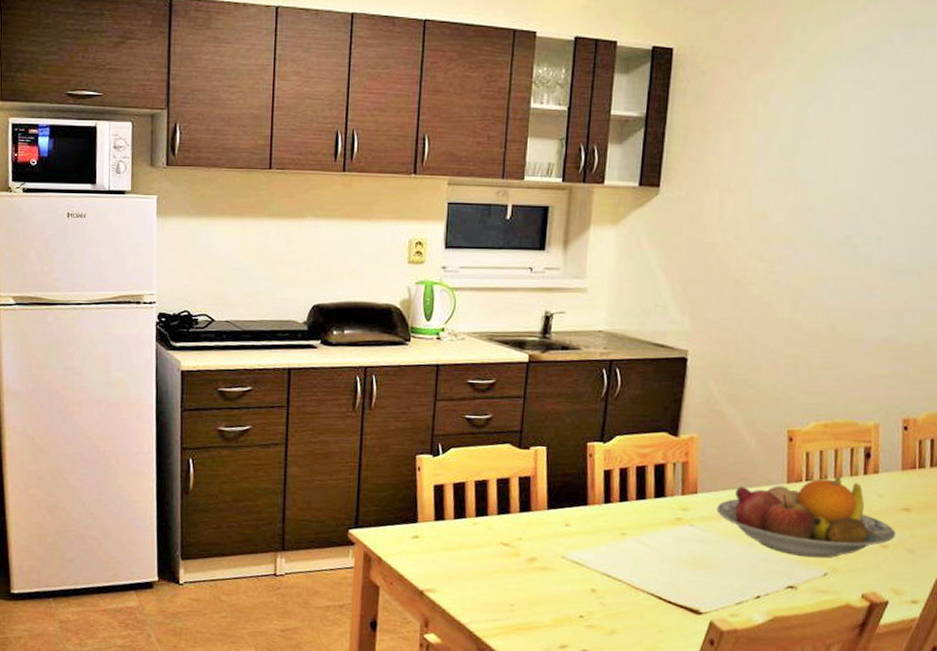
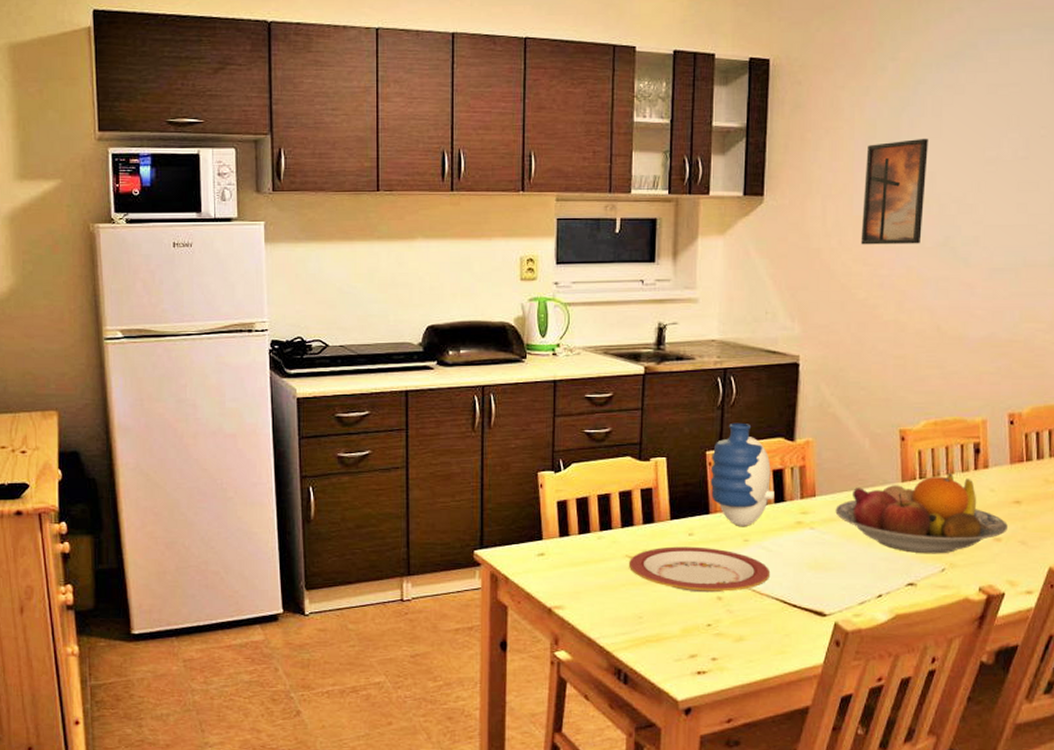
plate: none [502,536,647,585] -> present [628,546,771,593]
vase: none [590,415,655,520] -> present [710,422,775,526]
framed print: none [757,133,834,242] -> present [861,138,928,245]

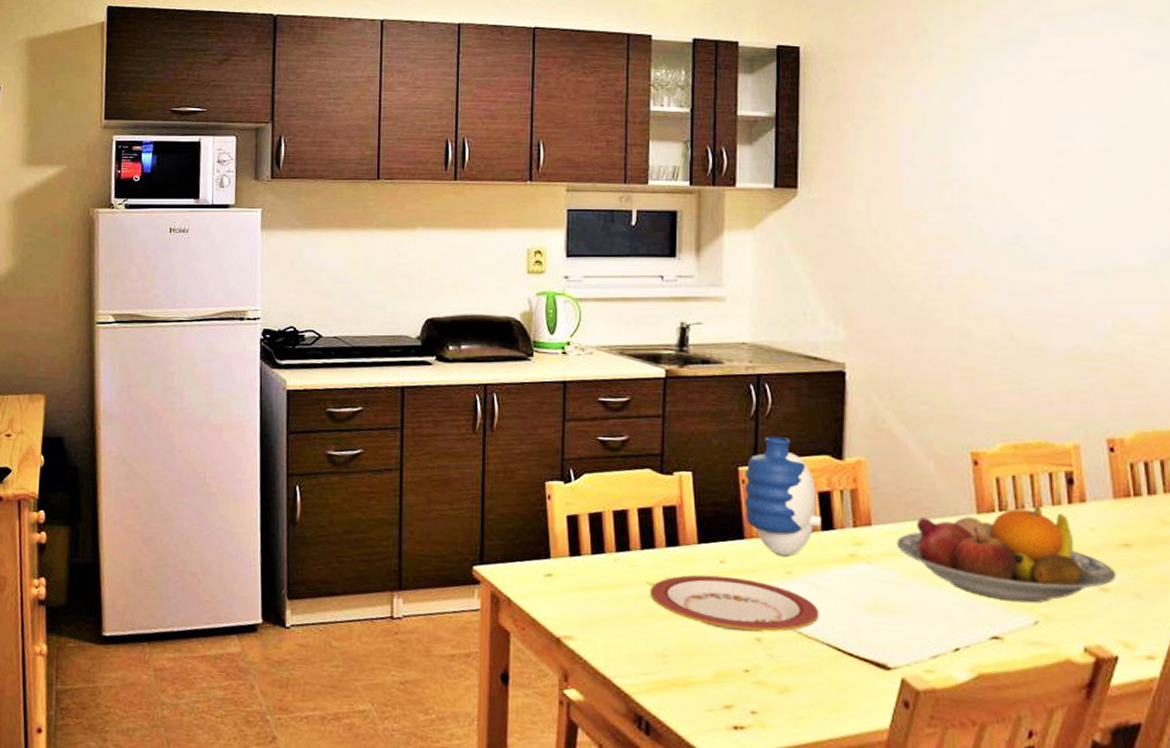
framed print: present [861,138,928,245] -> none [912,128,988,243]

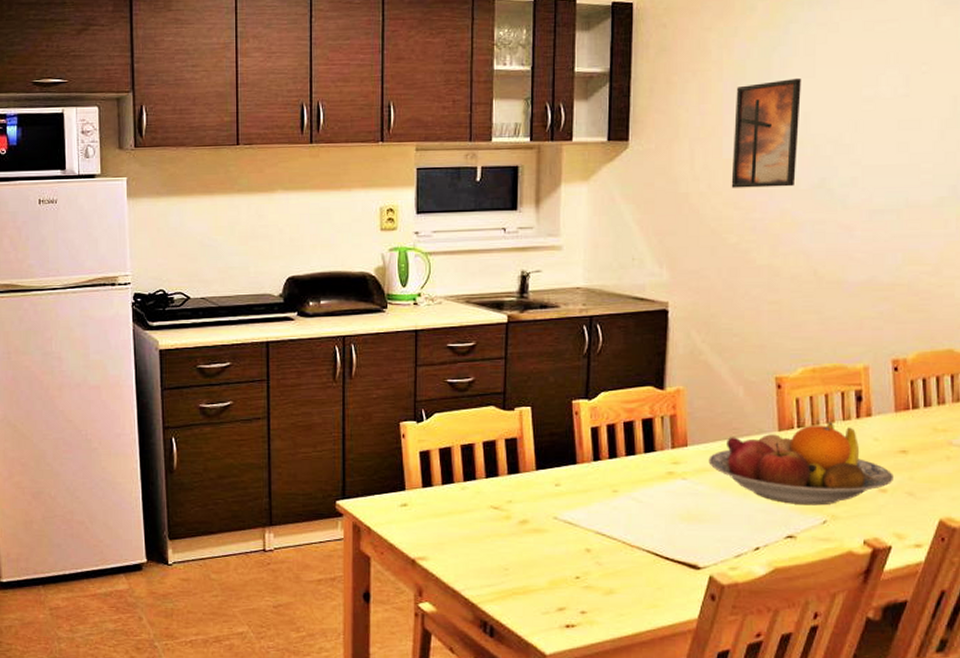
plate: present [649,574,820,633] -> none [493,497,641,545]
vase: present [744,436,821,556] -> none [577,371,644,477]
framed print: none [912,128,988,243] -> present [731,77,801,188]

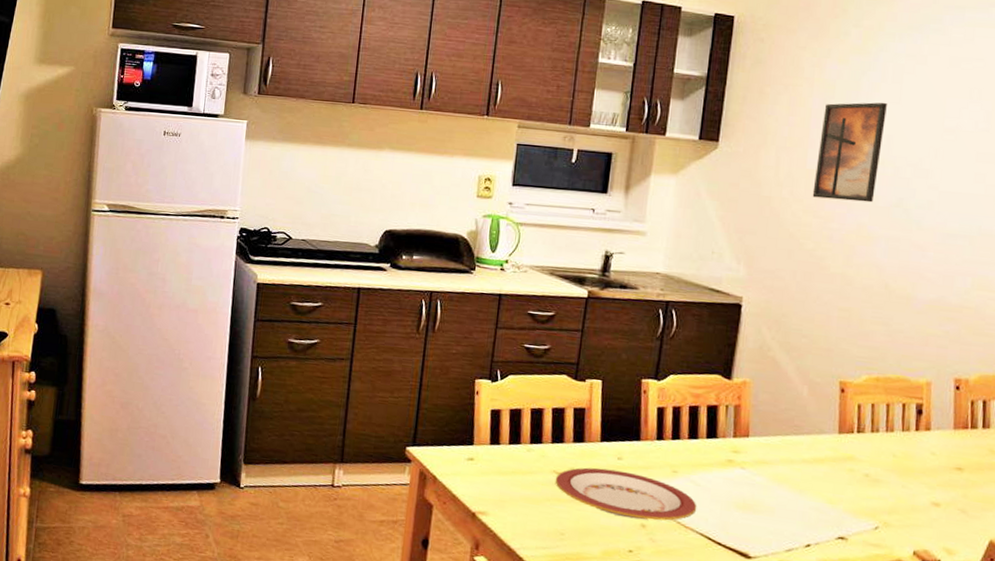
plate: none [493,497,641,545] -> present [555,467,697,521]
fruit bowl: present [708,422,893,506] -> none [768,431,948,512]

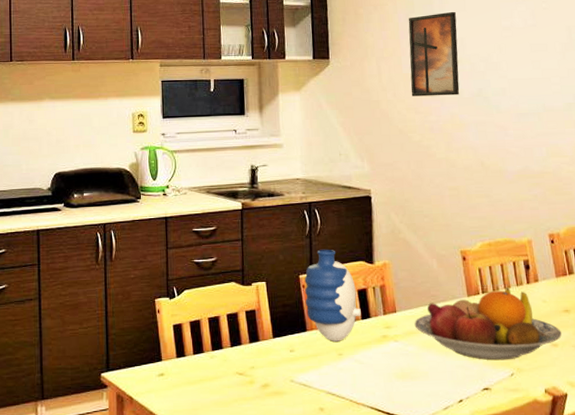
plate: present [555,467,697,521] -> none [239,362,364,405]
vase: none [643,354,707,458] -> present [304,249,361,342]
fruit bowl: none [768,431,948,512] -> present [414,287,562,361]

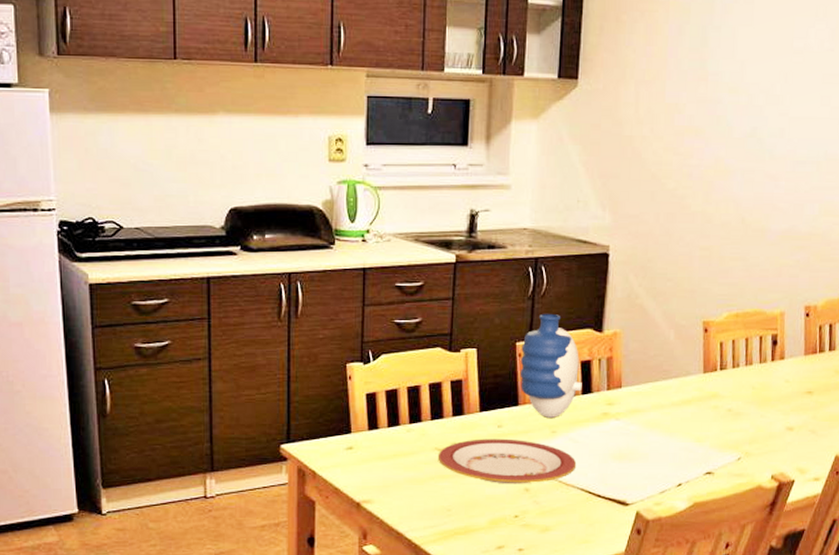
plate: none [239,362,364,405] -> present [437,438,577,484]
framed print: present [408,11,460,97] -> none [672,25,740,135]
fruit bowl: present [414,287,562,361] -> none [640,365,800,444]

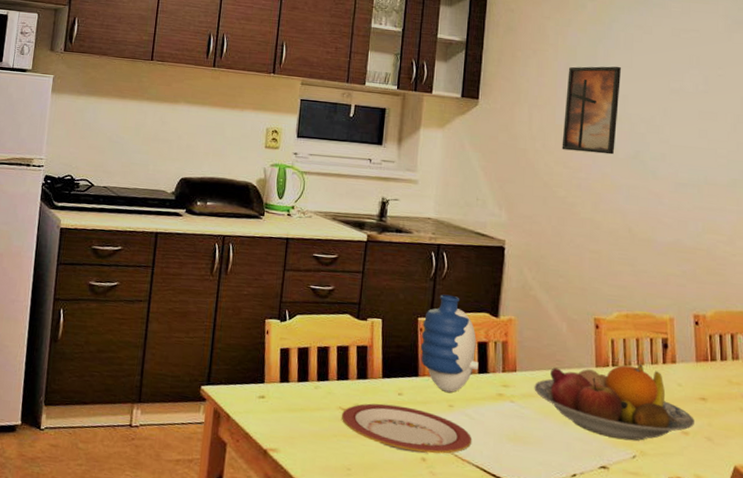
fruit bowl: none [640,365,800,444] -> present [534,364,694,441]
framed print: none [672,25,740,135] -> present [561,66,621,155]

